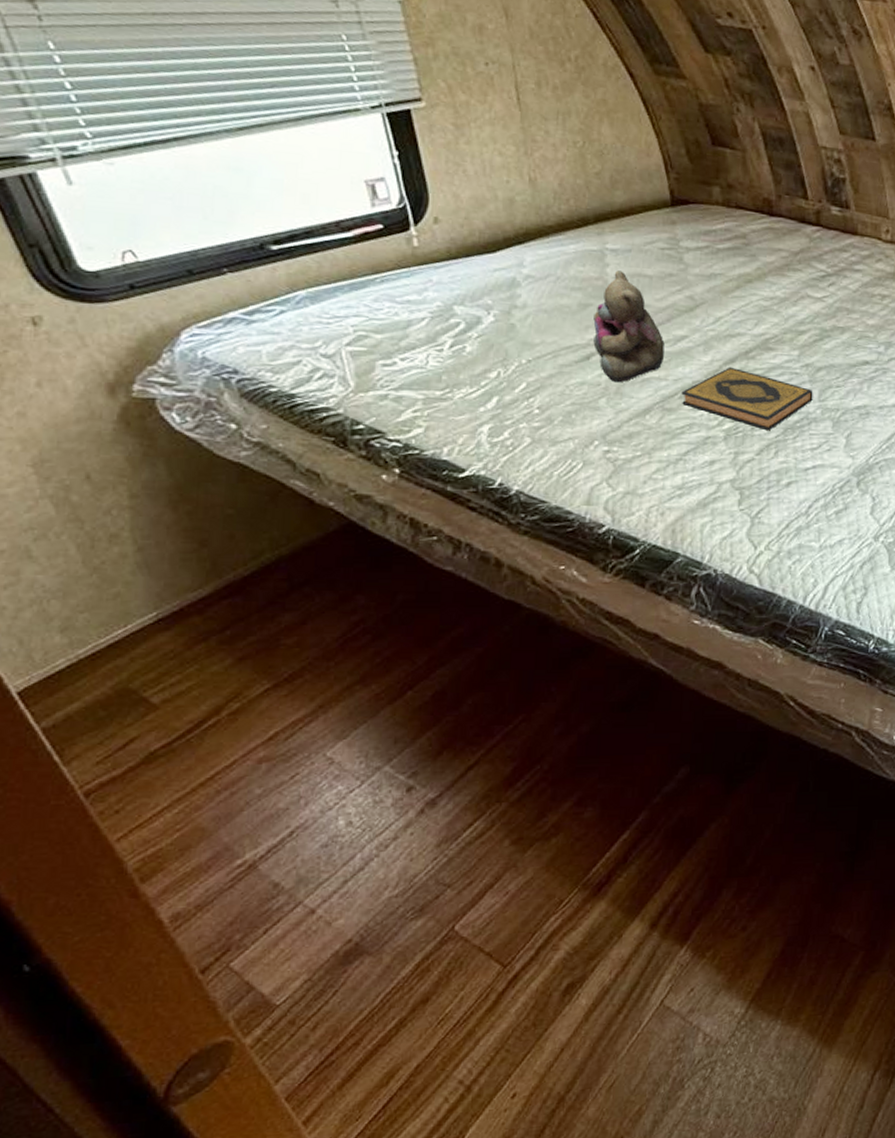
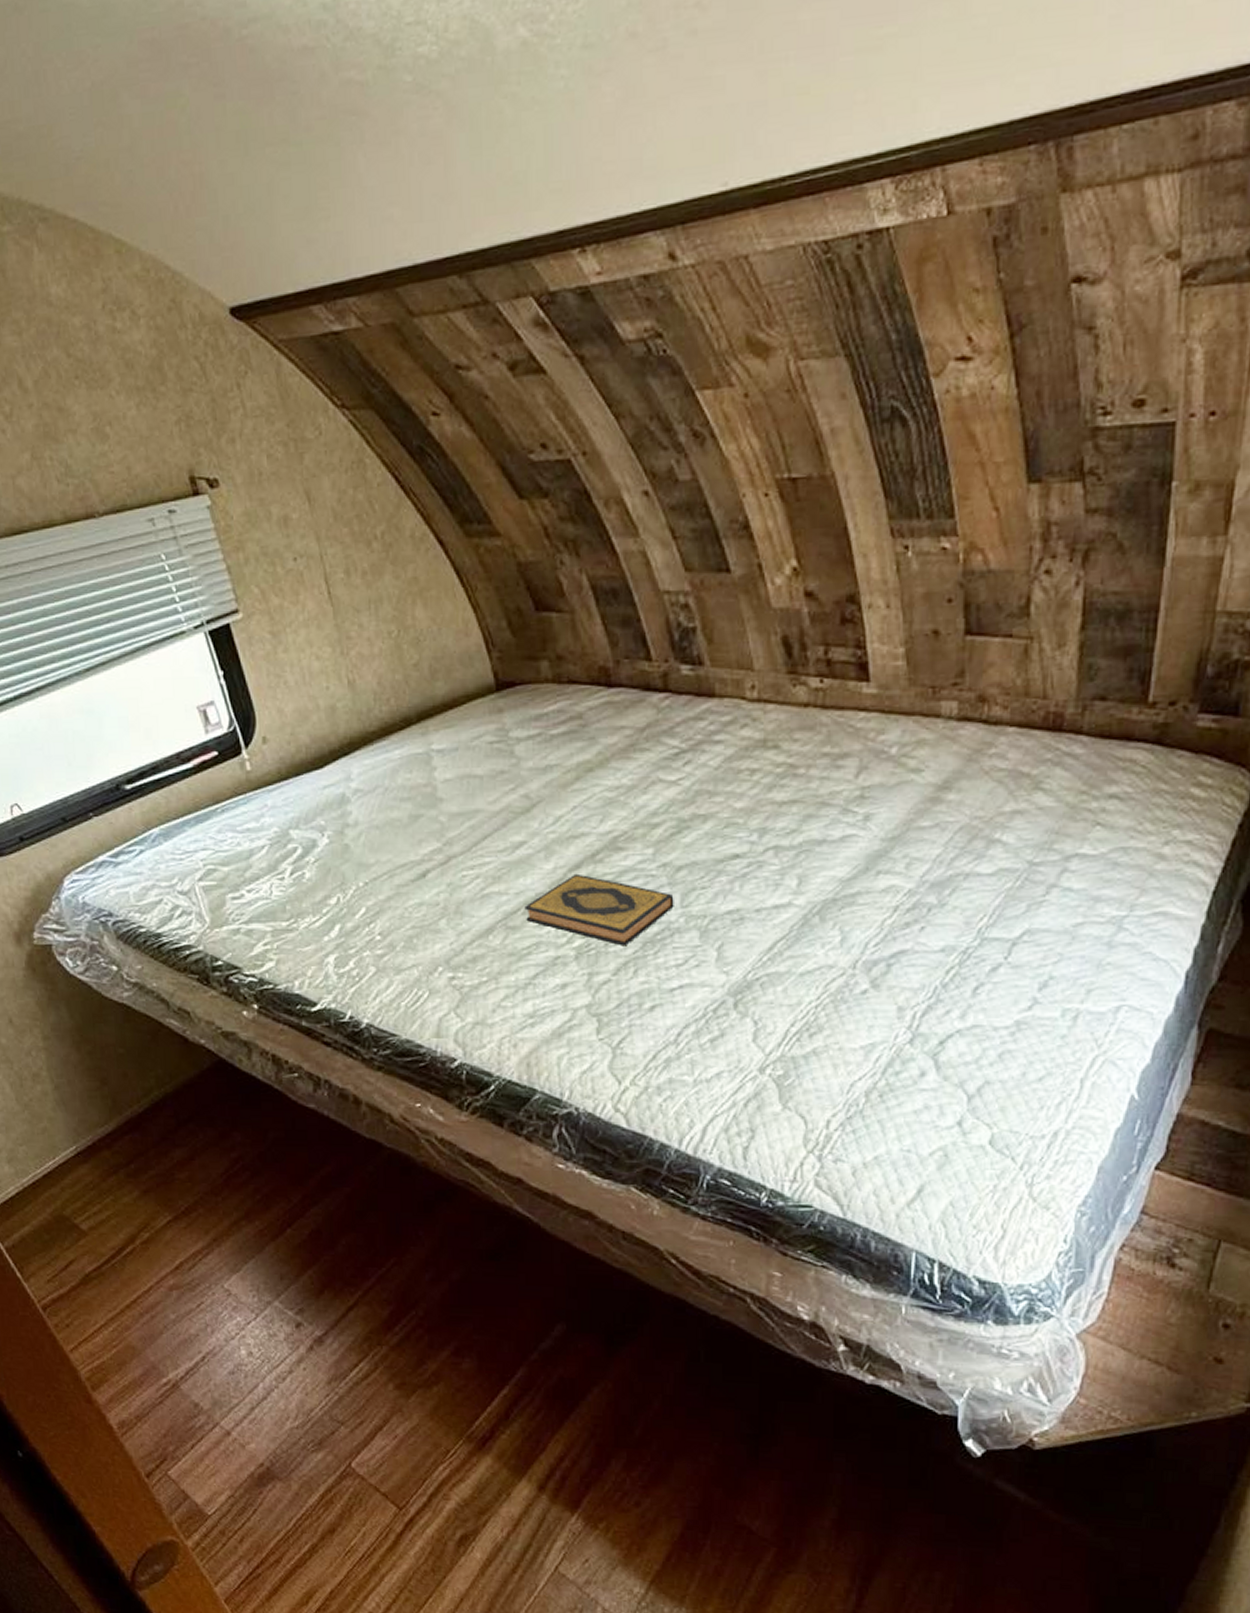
teddy bear: present [593,270,665,383] -> none [426,773,502,901]

